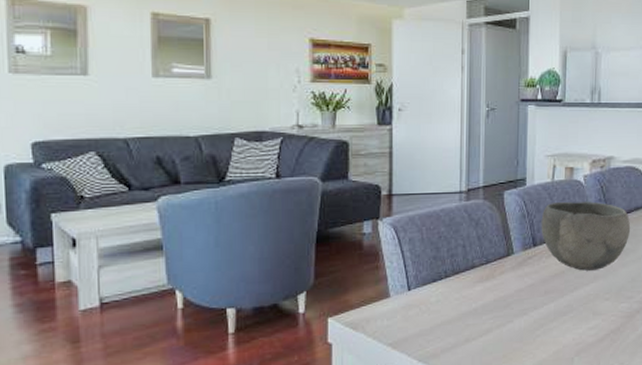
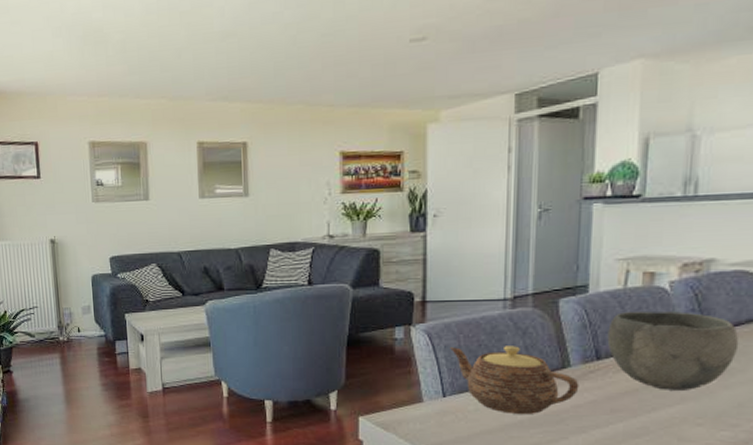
teapot: none [414,236,521,302] -> present [450,346,579,414]

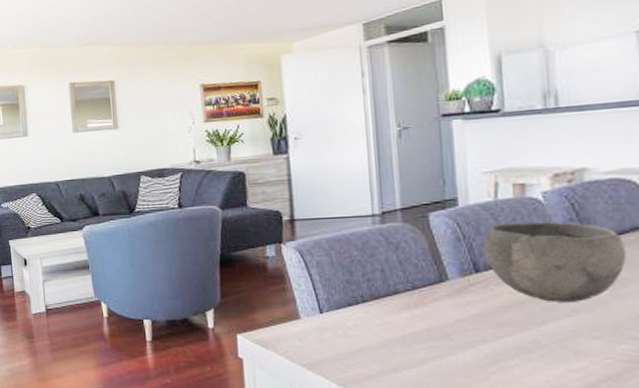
teapot: present [450,346,579,414] -> none [323,260,461,329]

